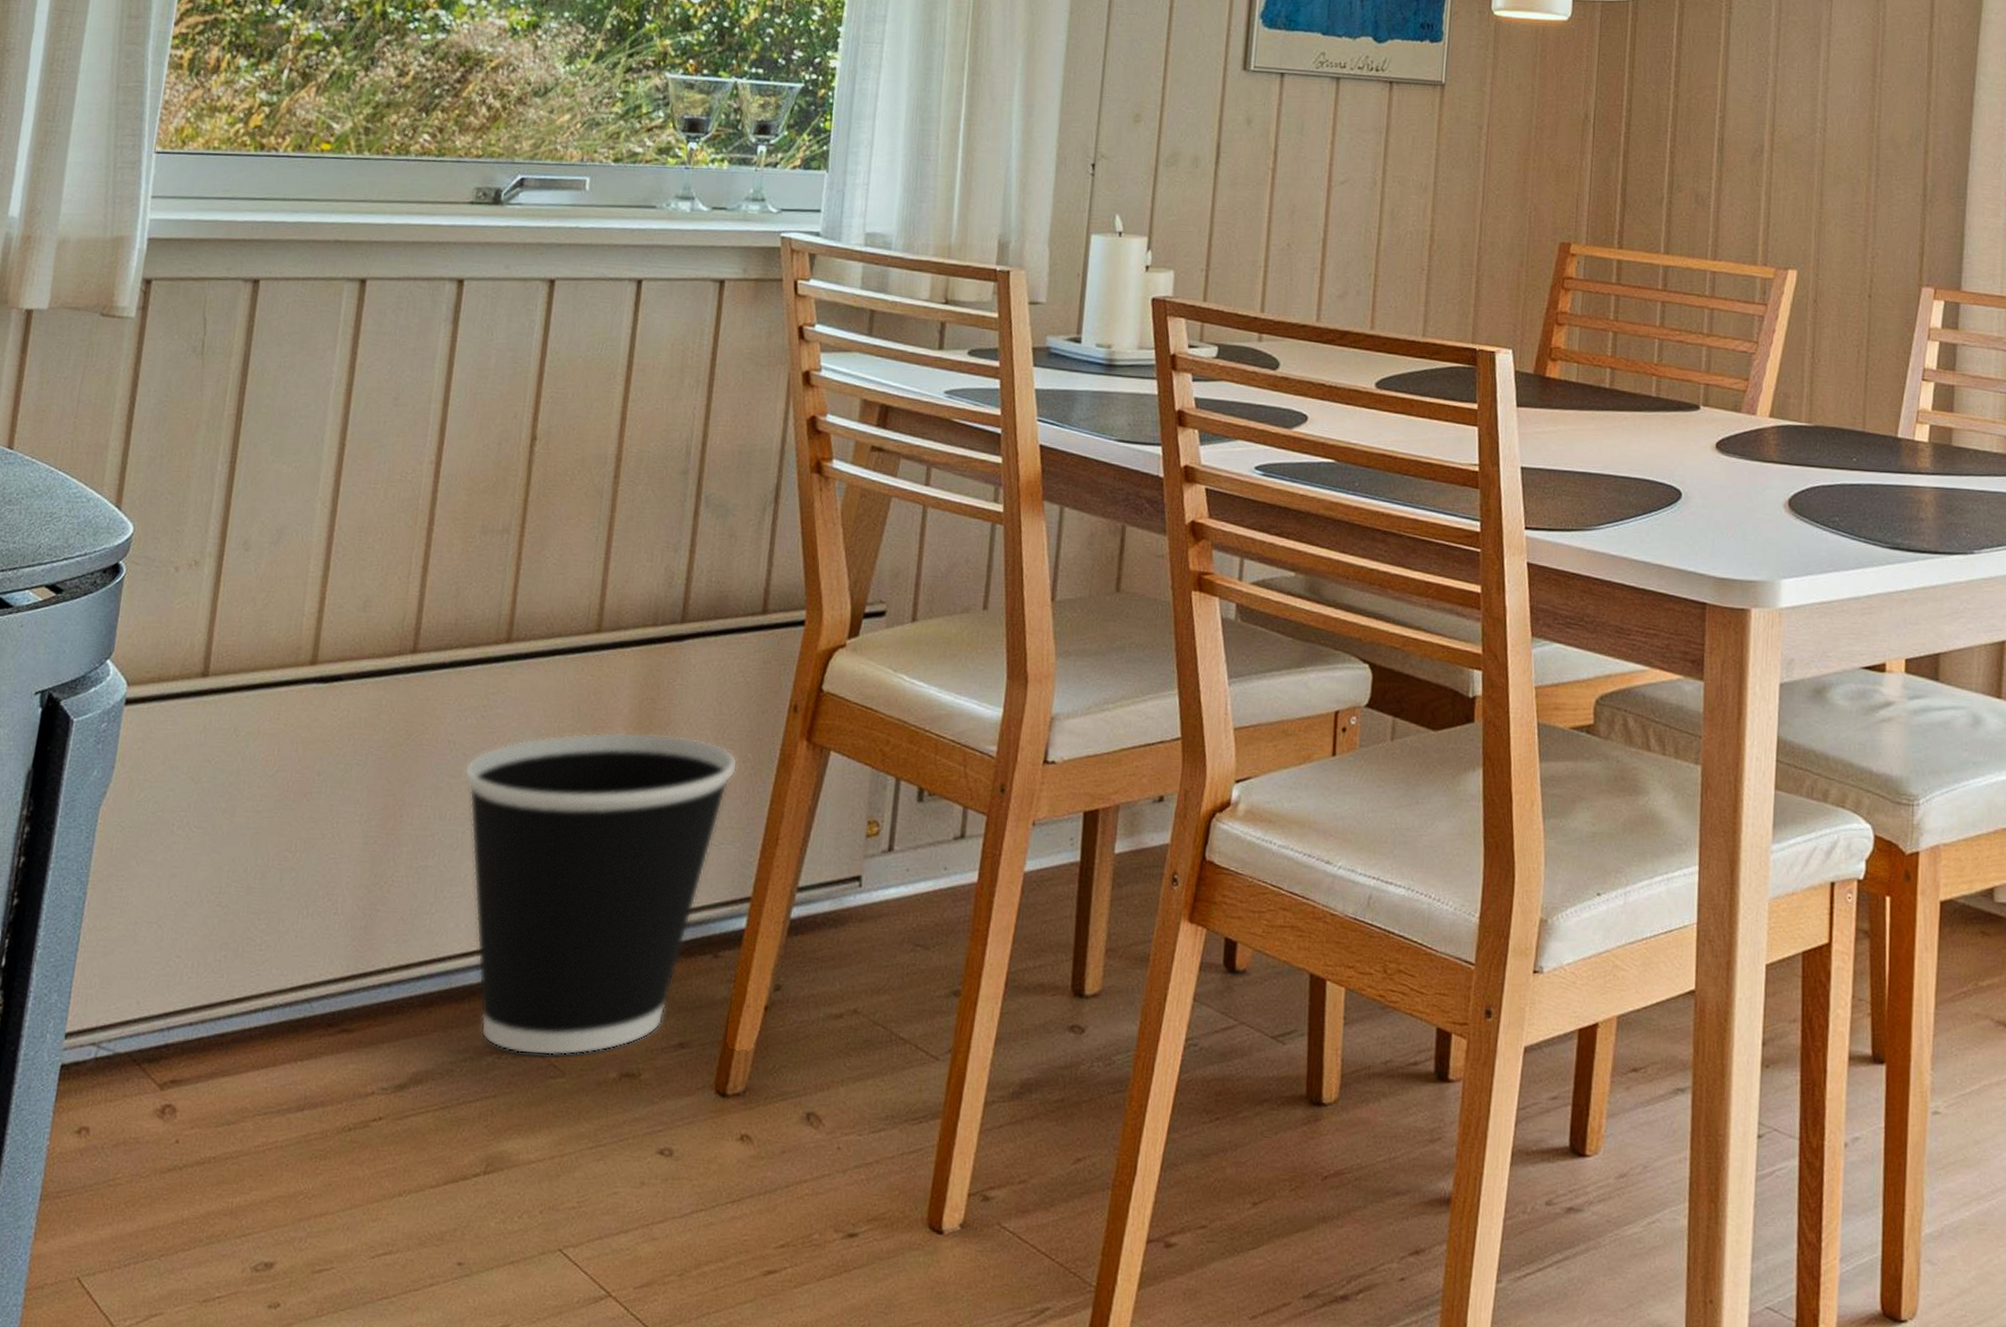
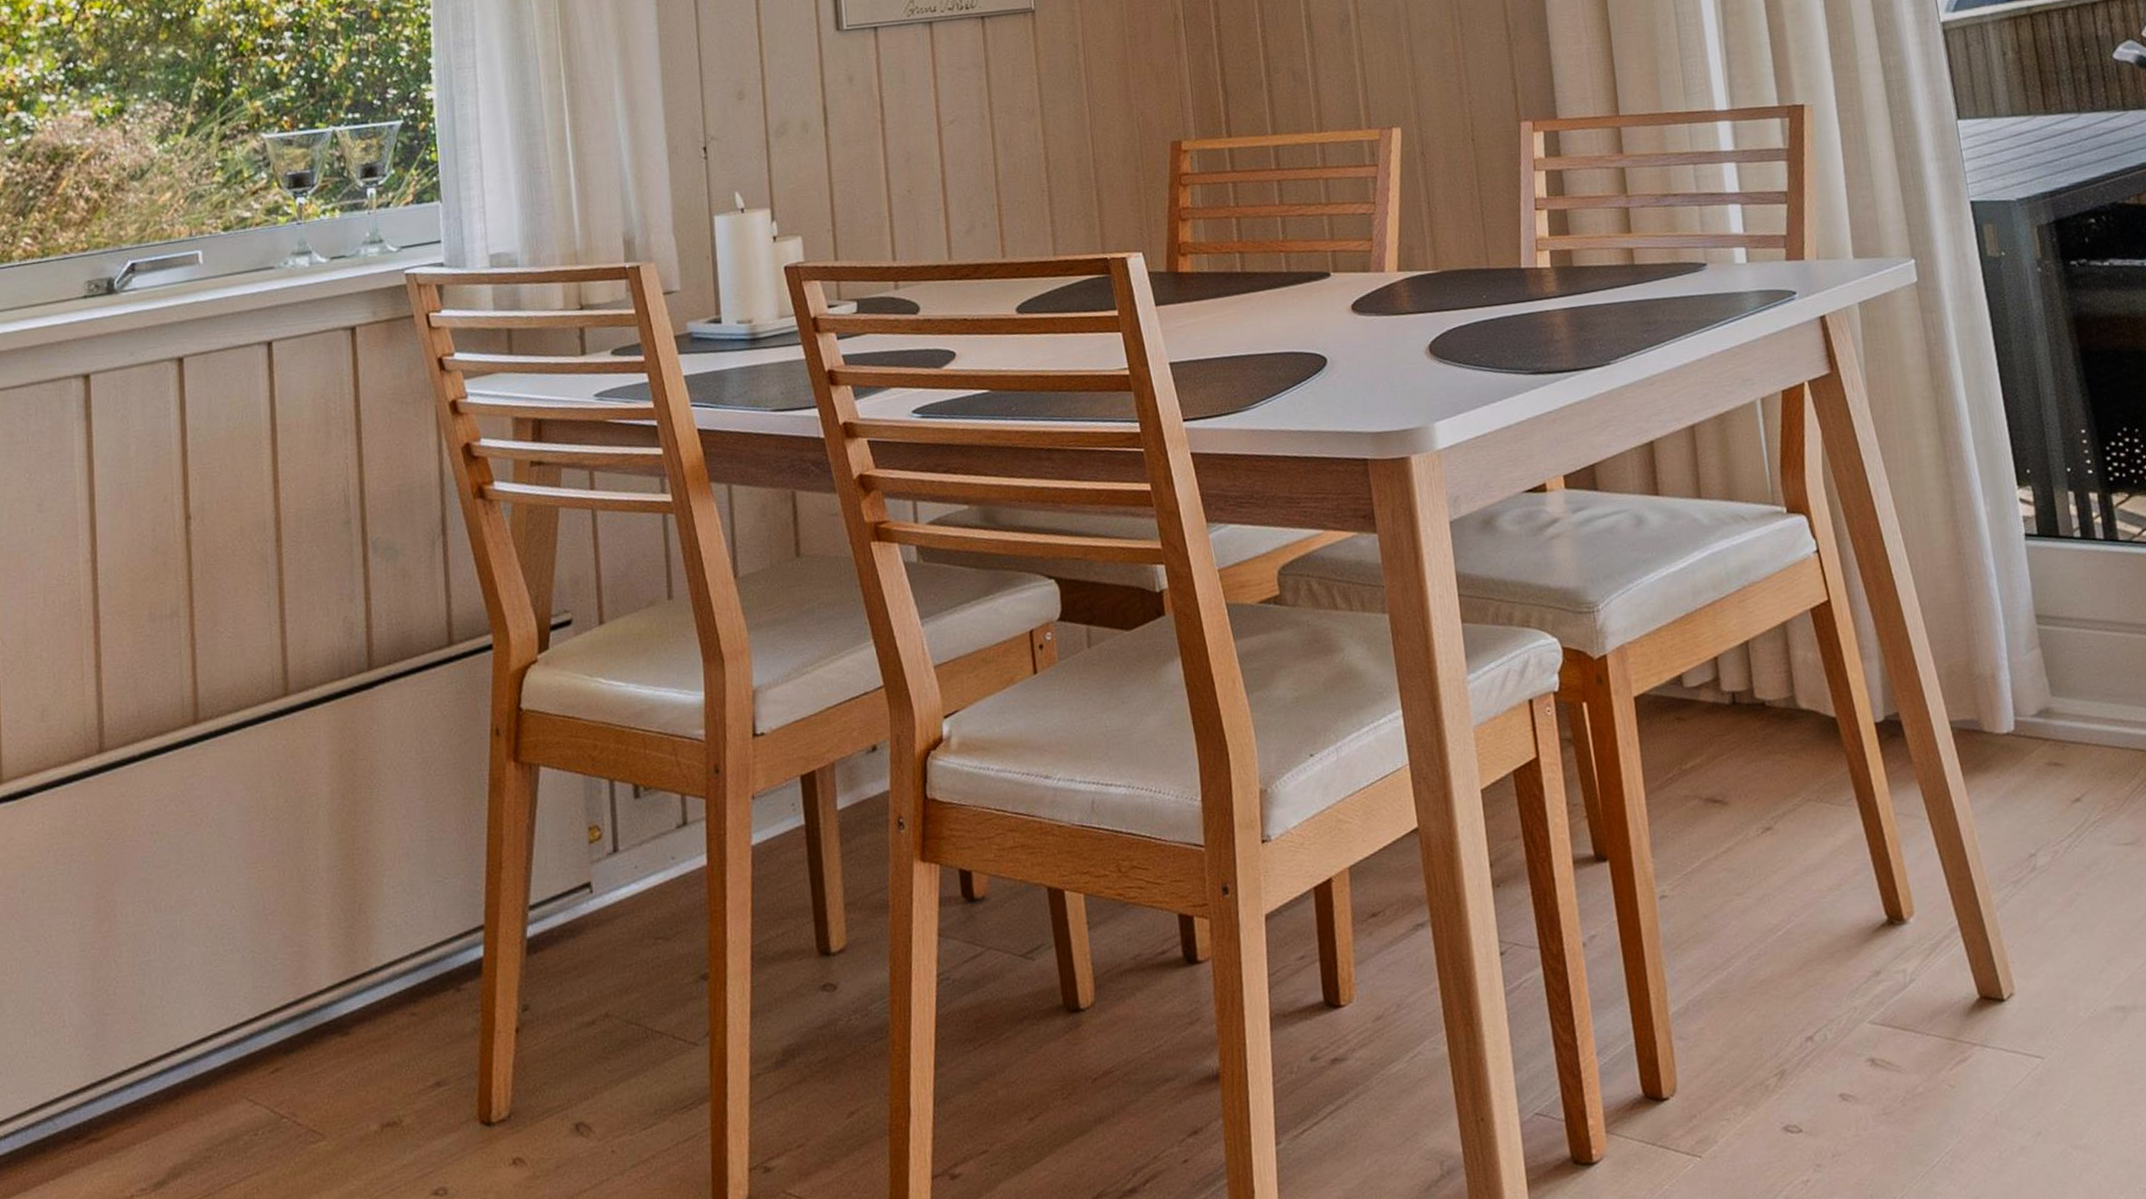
wastebasket: present [463,732,738,1056] -> none [172,780,449,1127]

